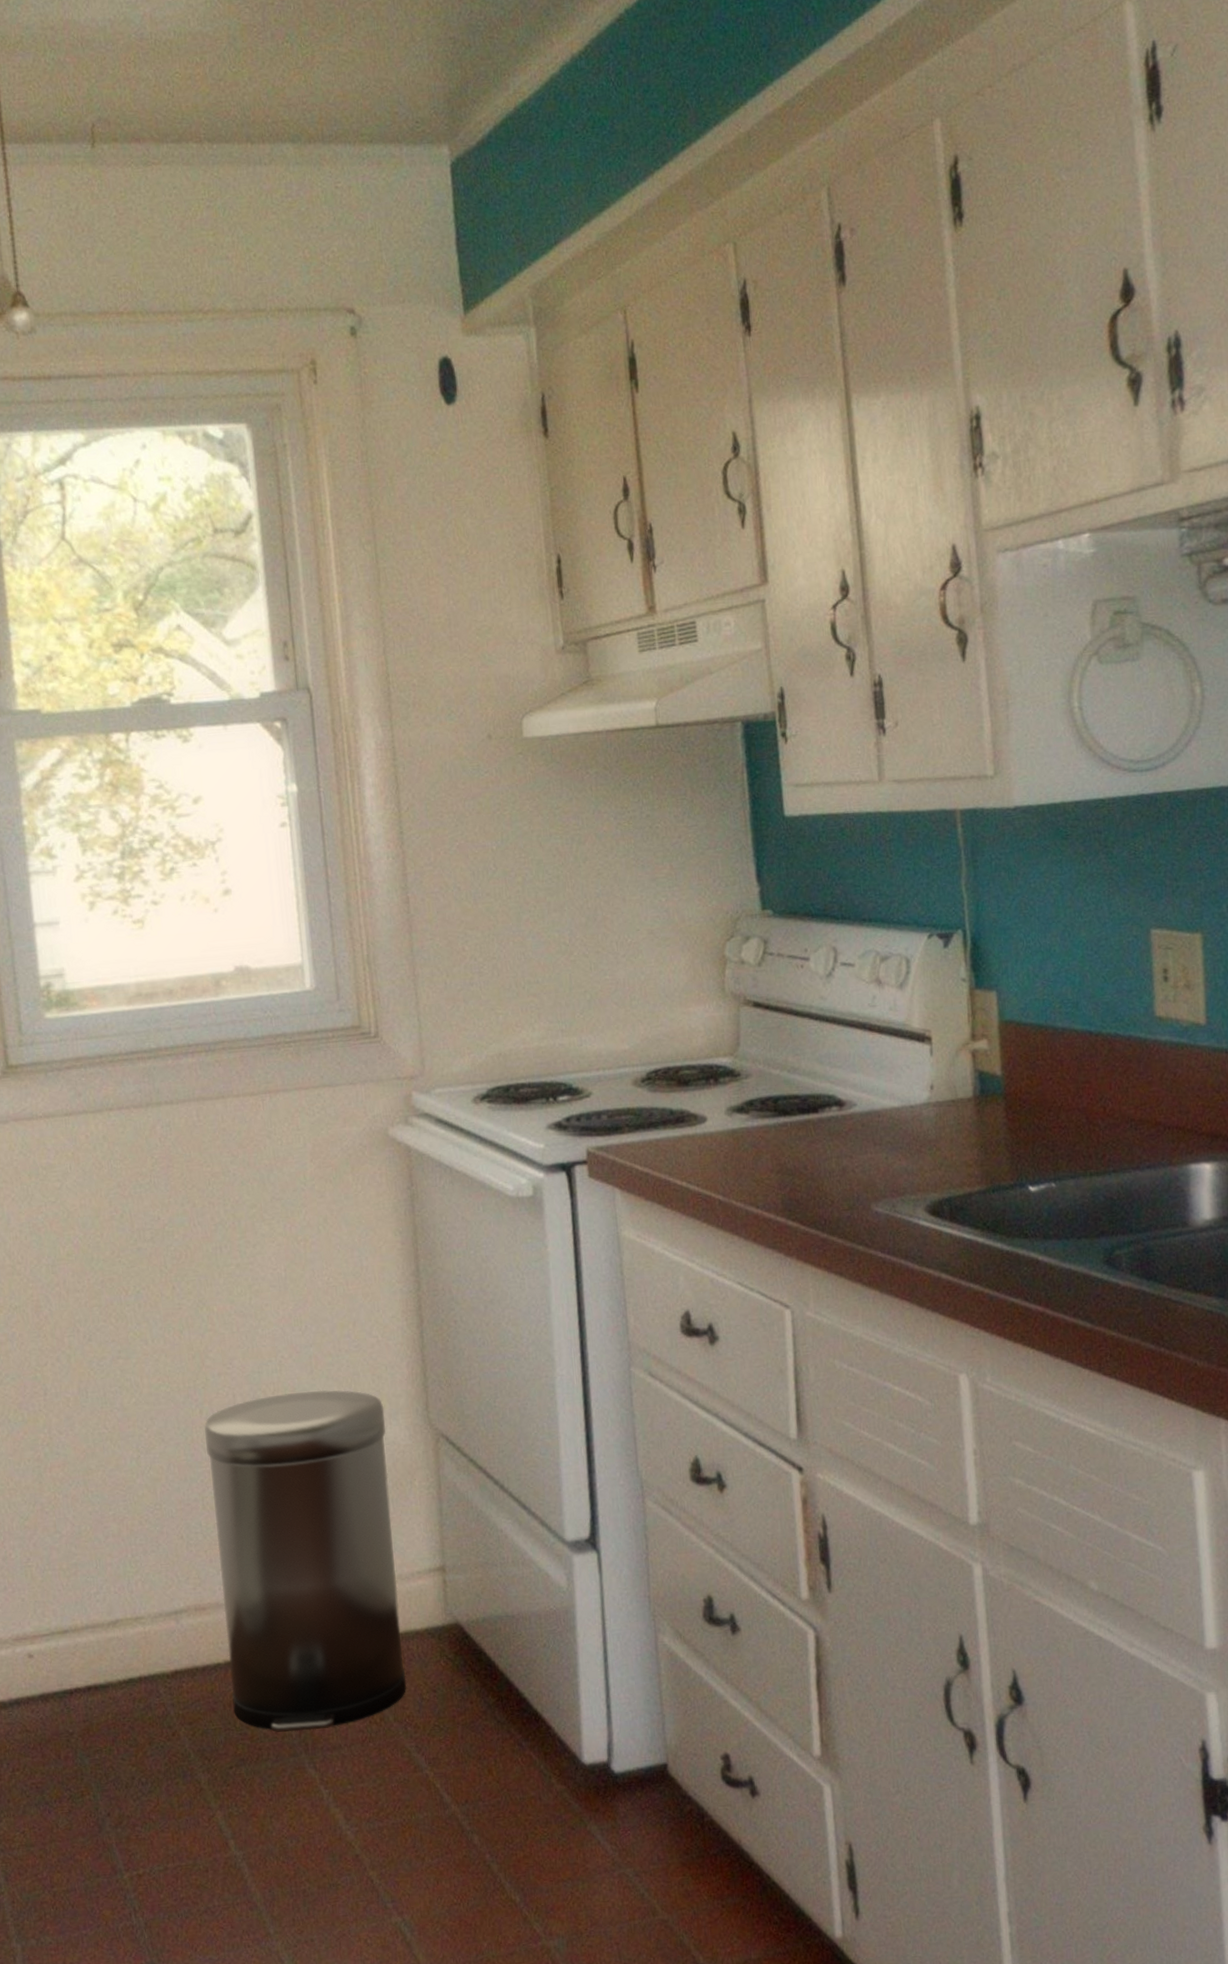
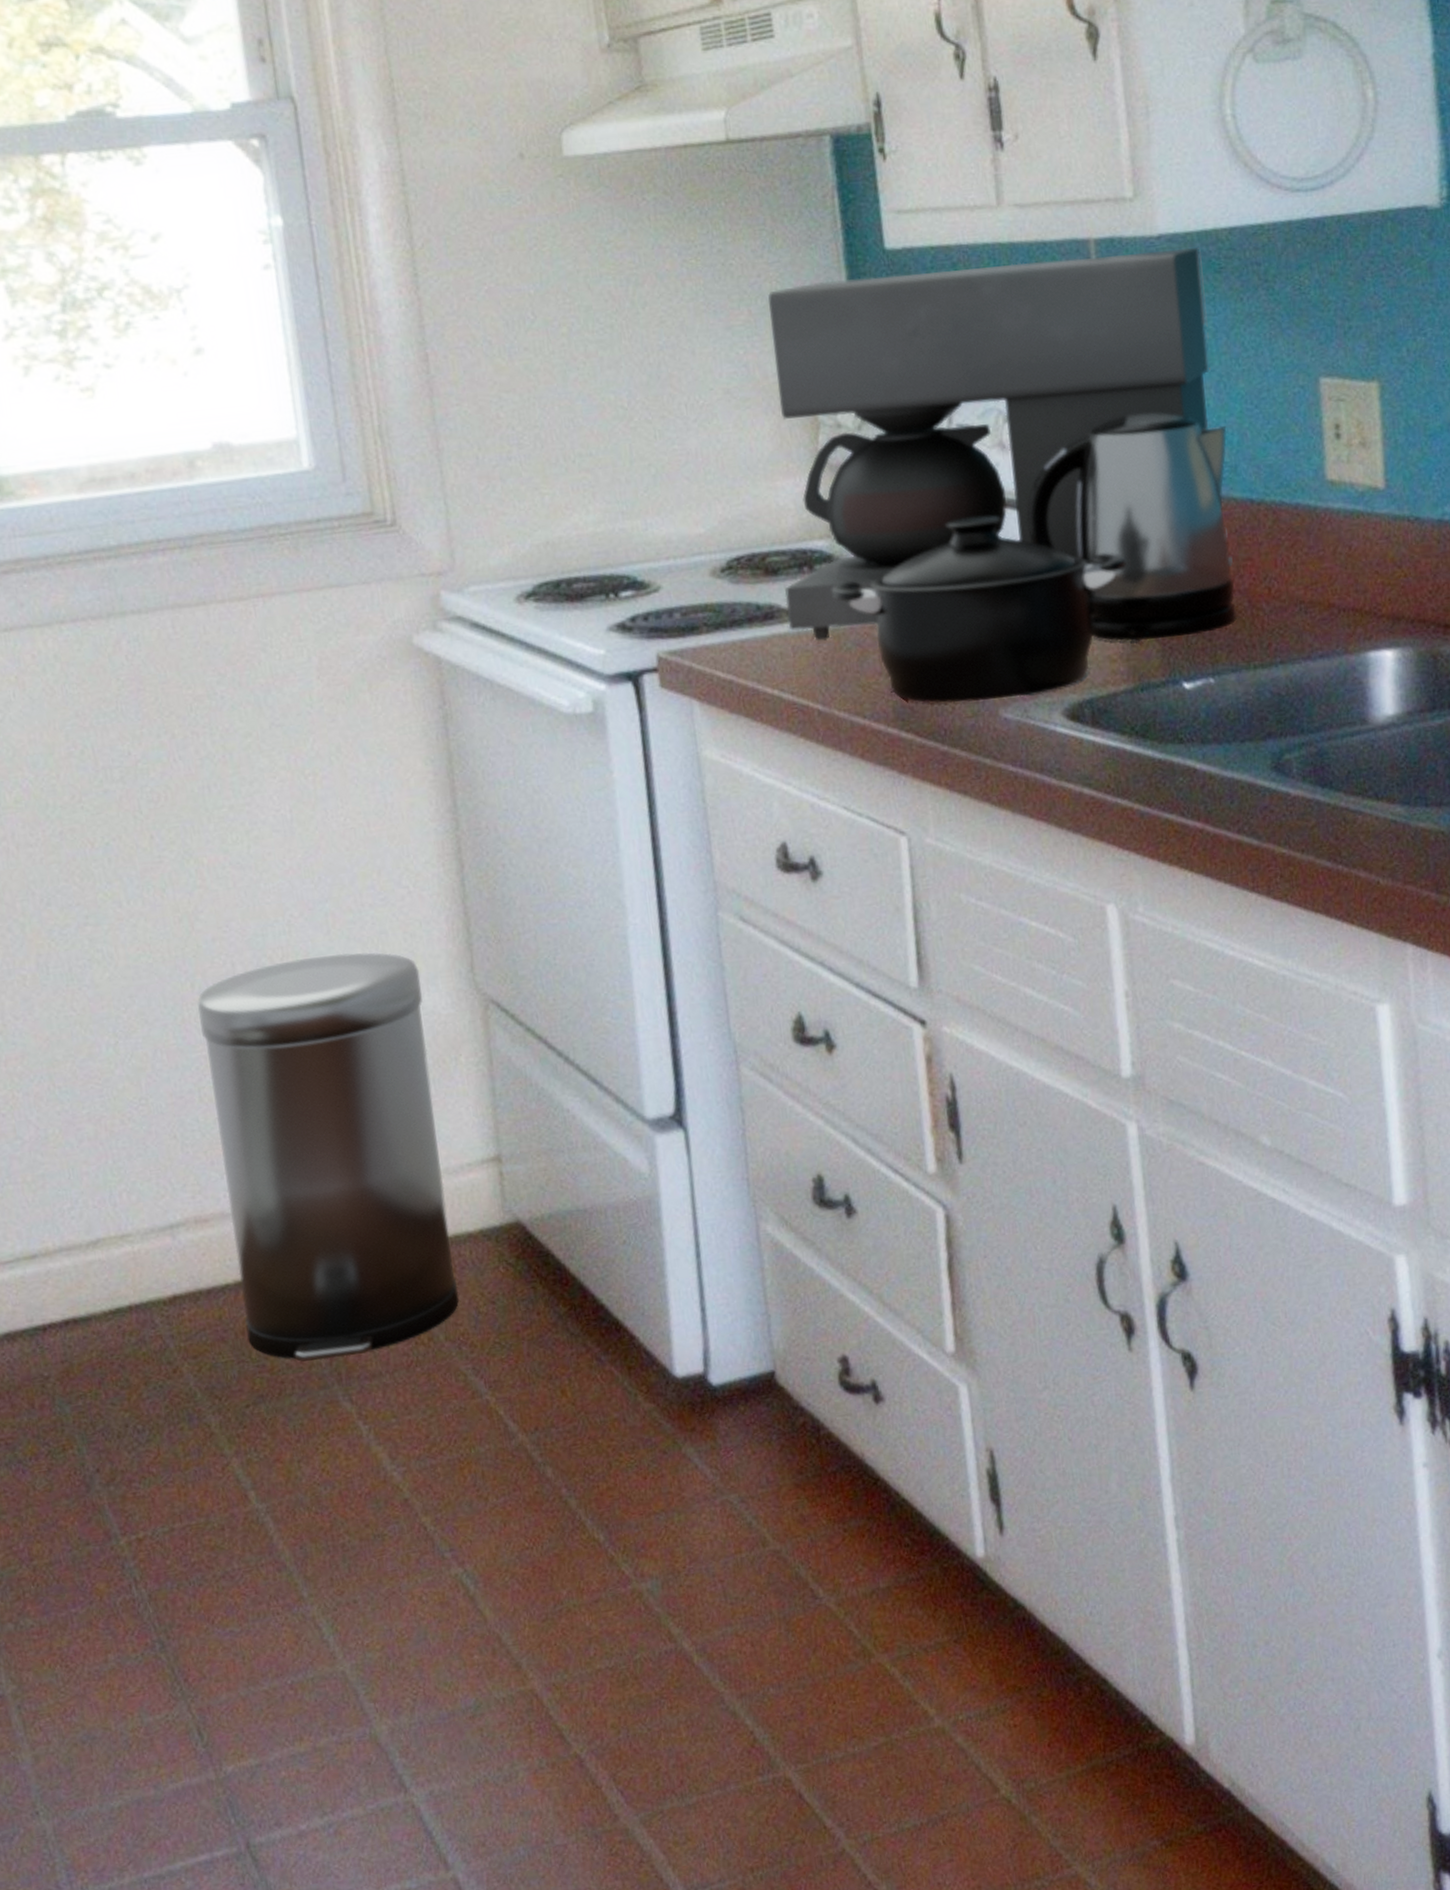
coffee maker: none [686,818,1073,1142] -> present [768,248,1233,642]
saucepan: none [732,1040,982,1198] -> present [831,516,1127,703]
kettle: none [898,956,1077,1151] -> present [1027,412,1238,643]

